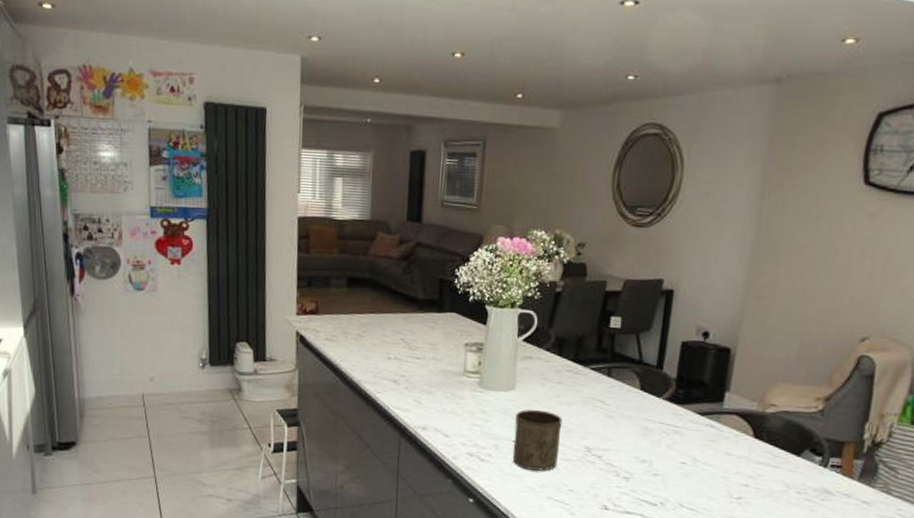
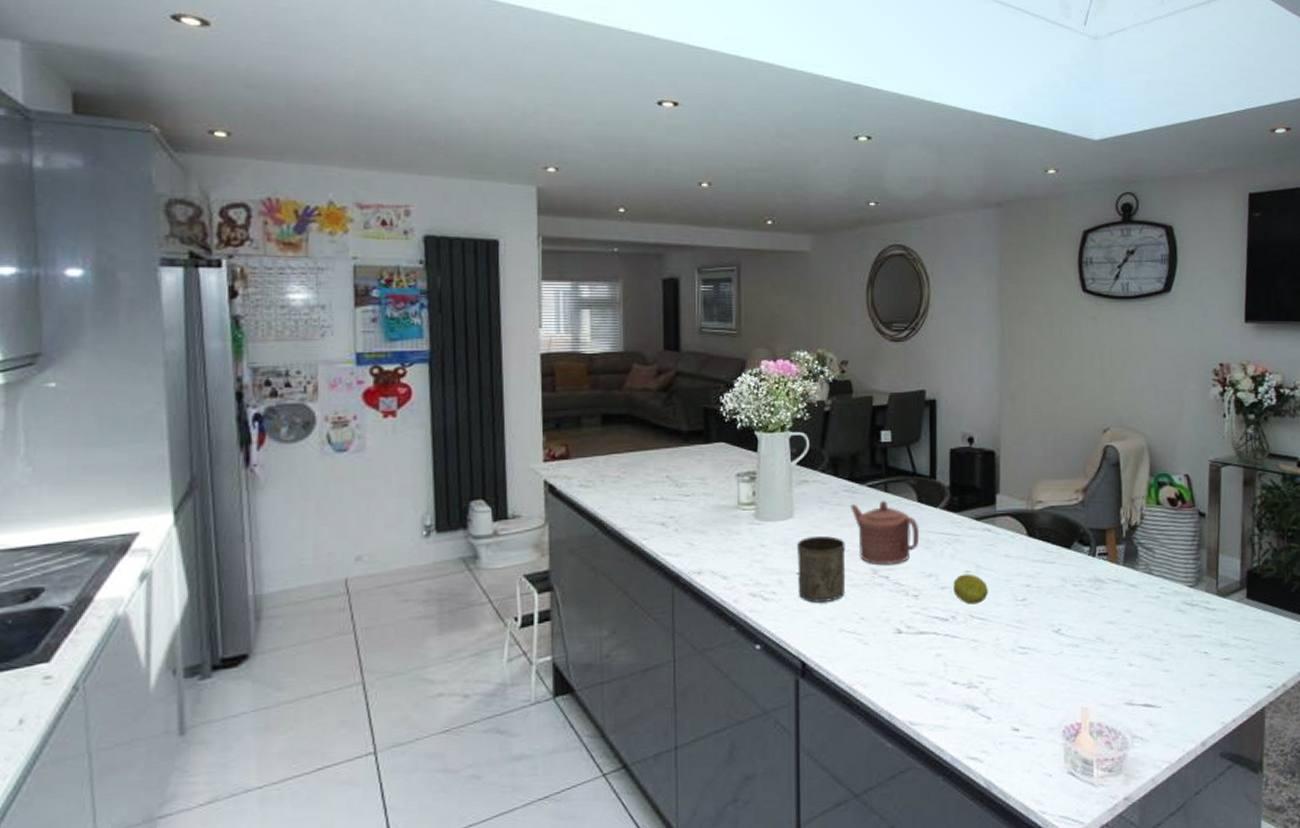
teapot: none [571,384,639,447] -> present [851,500,920,565]
fruit: none [665,464,703,495] -> present [953,573,988,605]

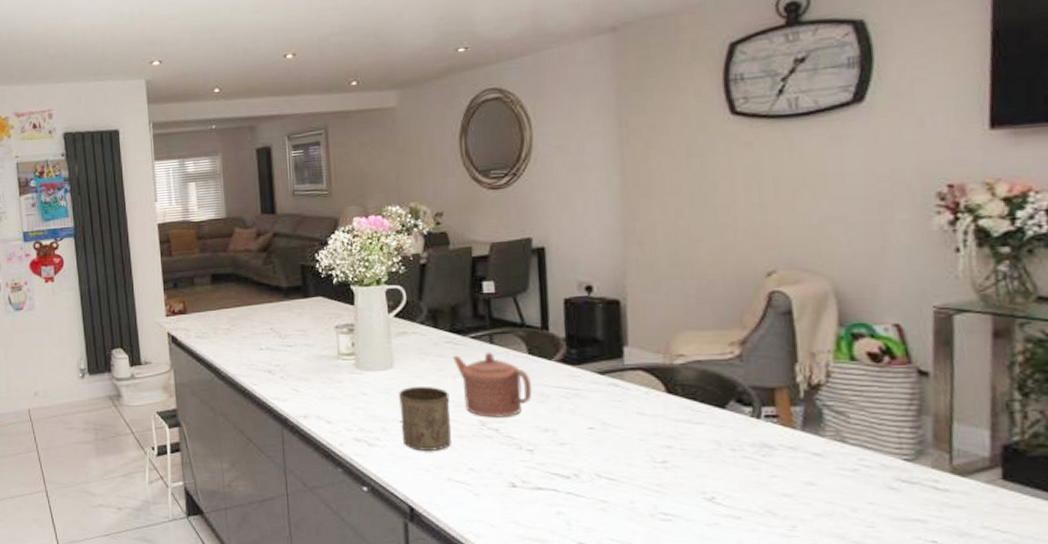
fruit: present [953,573,988,605] -> none [574,430,618,463]

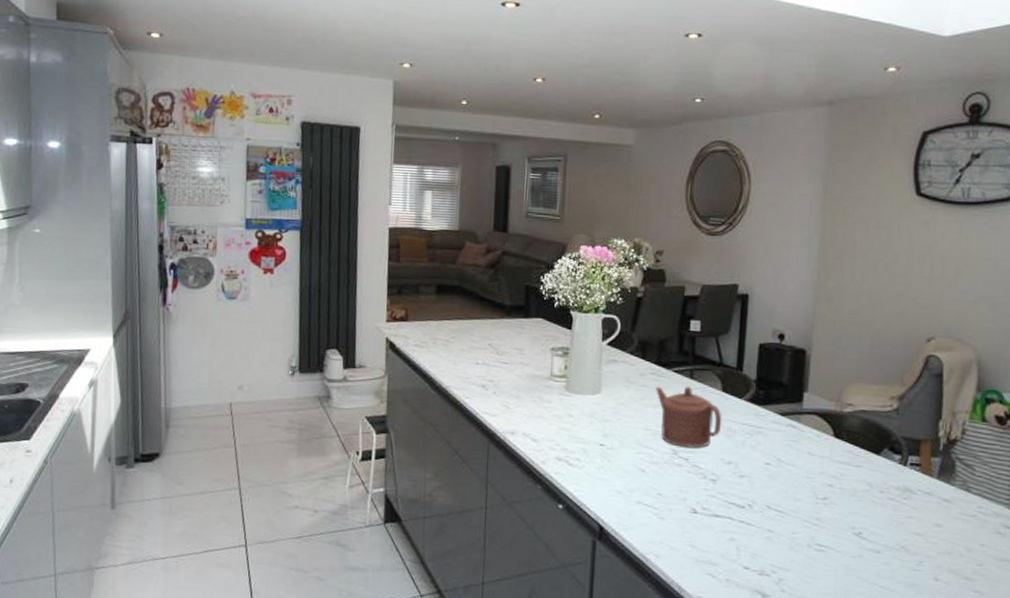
cup: present [399,386,452,451] -> none [601,412,649,475]

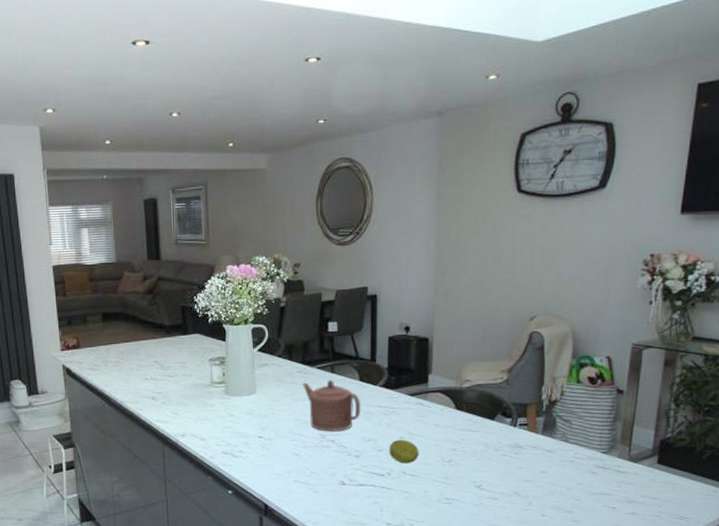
fruit: none [752,465,788,497] -> present [389,439,419,464]

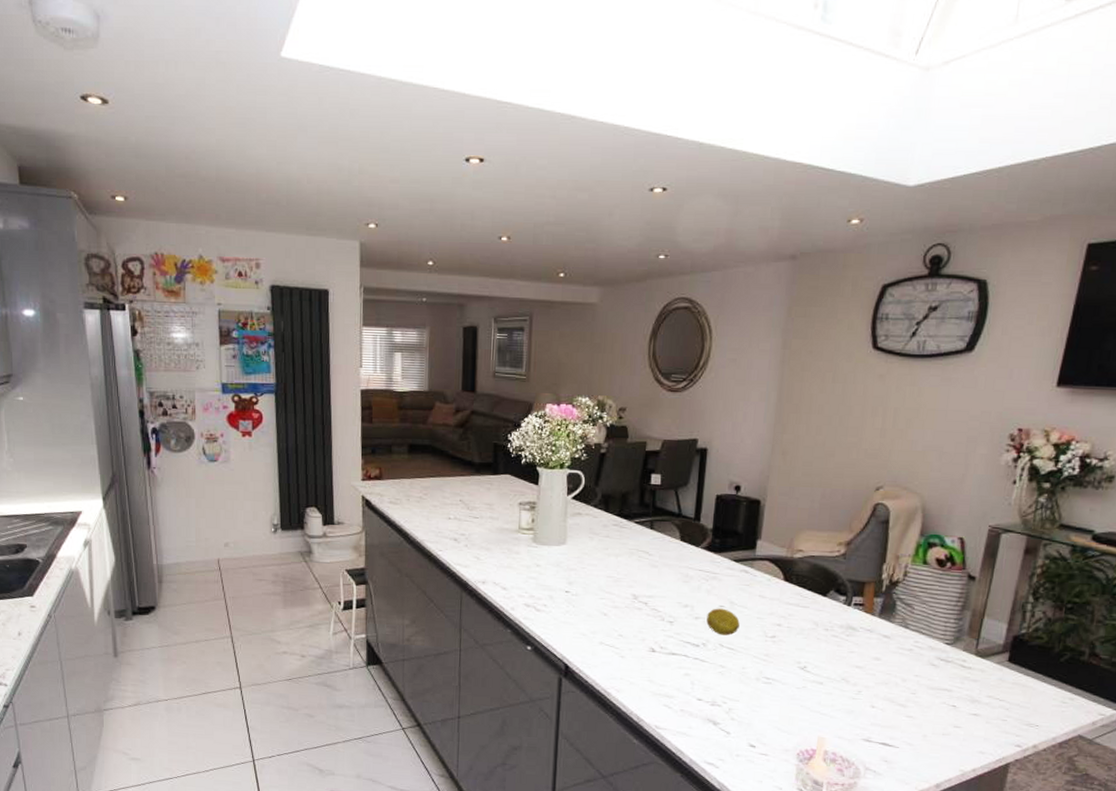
teapot: present [303,379,361,432] -> none [618,536,680,594]

